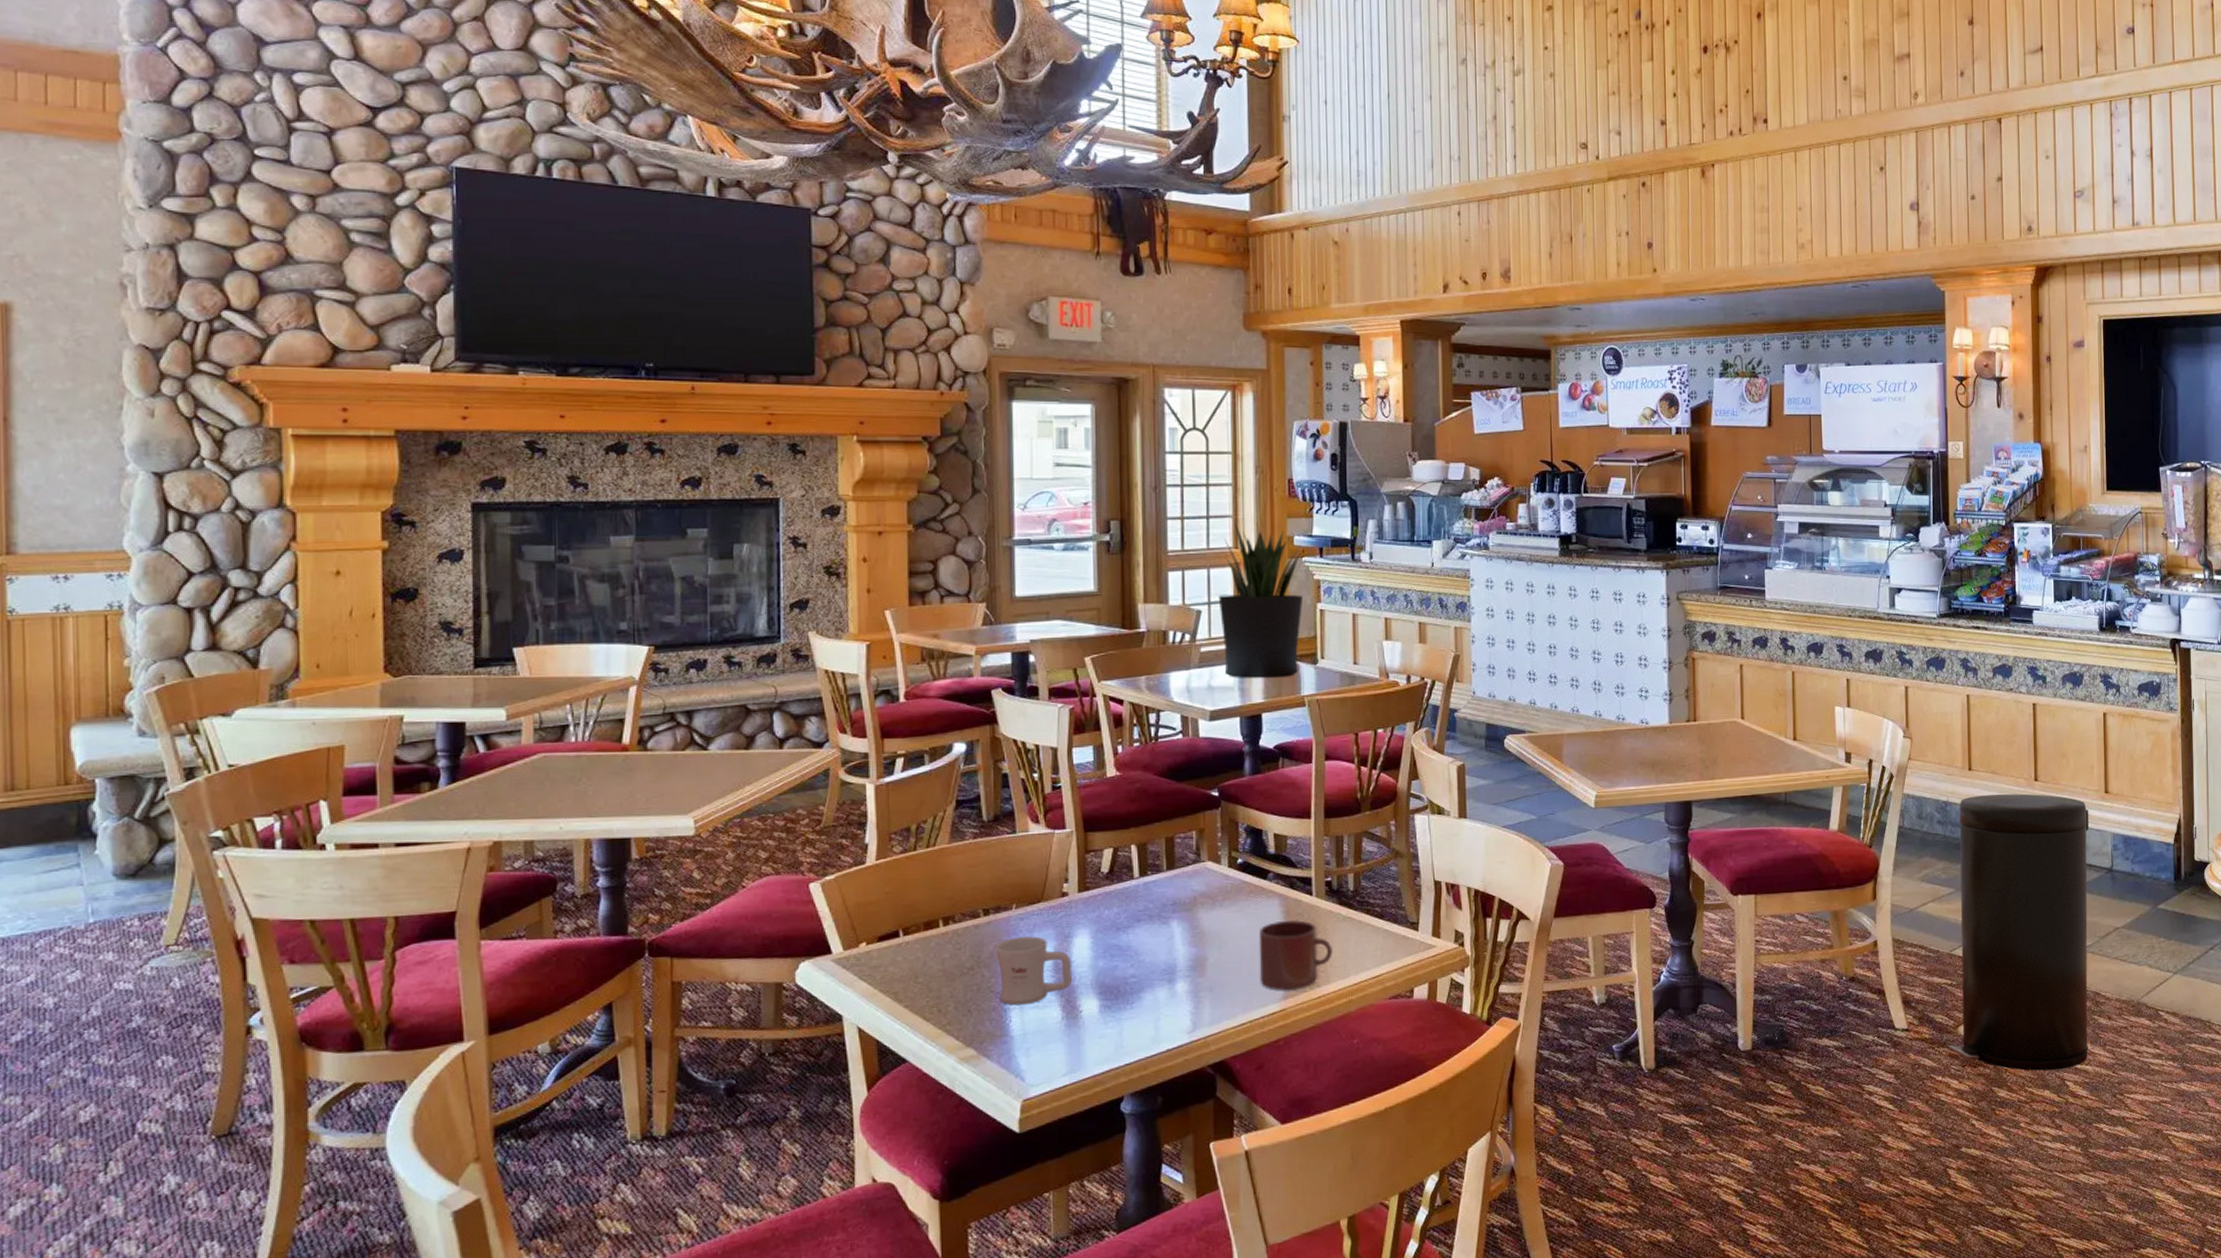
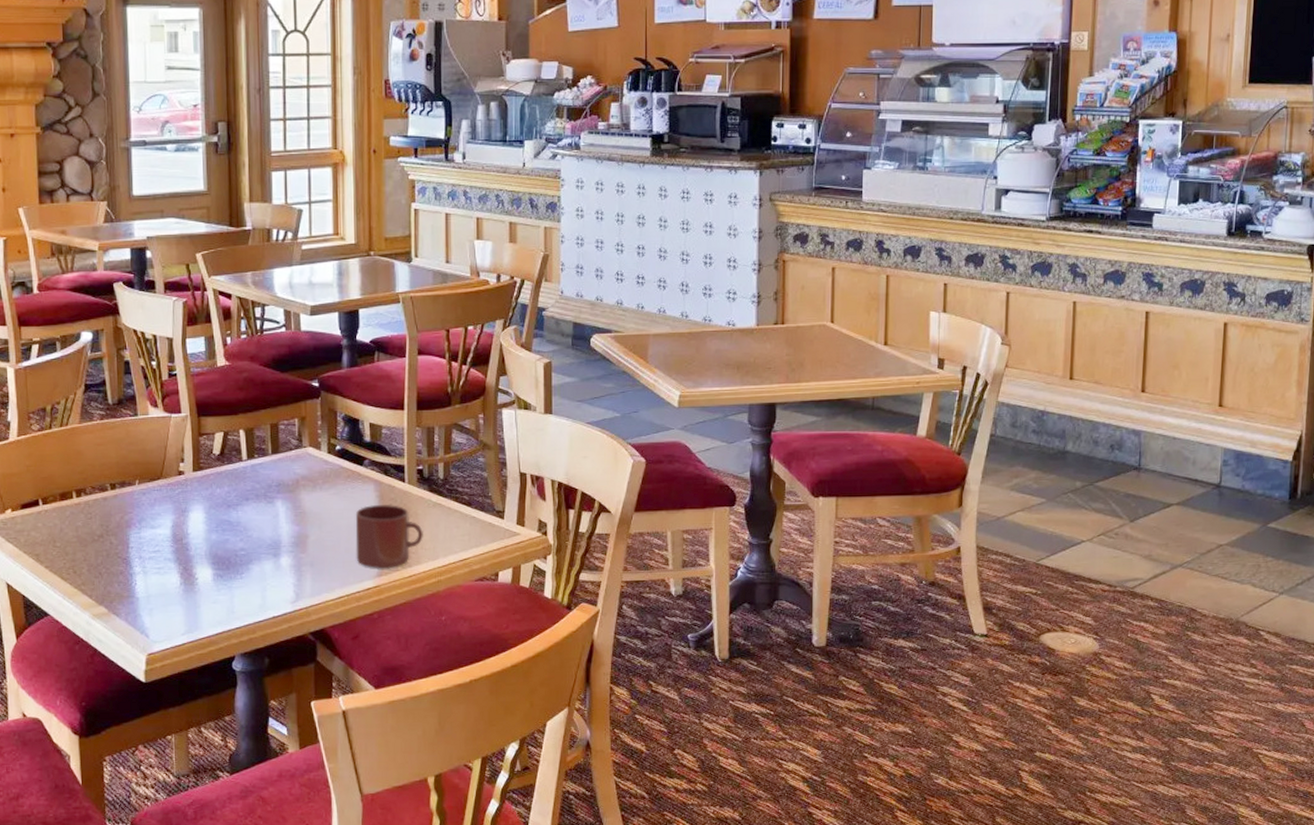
mug: present [996,936,1072,1006] -> none [122,510,188,571]
planter: present [1218,520,1304,679] -> none [318,121,399,276]
pedal bin: present [1949,793,2090,1071] -> none [1029,405,1200,683]

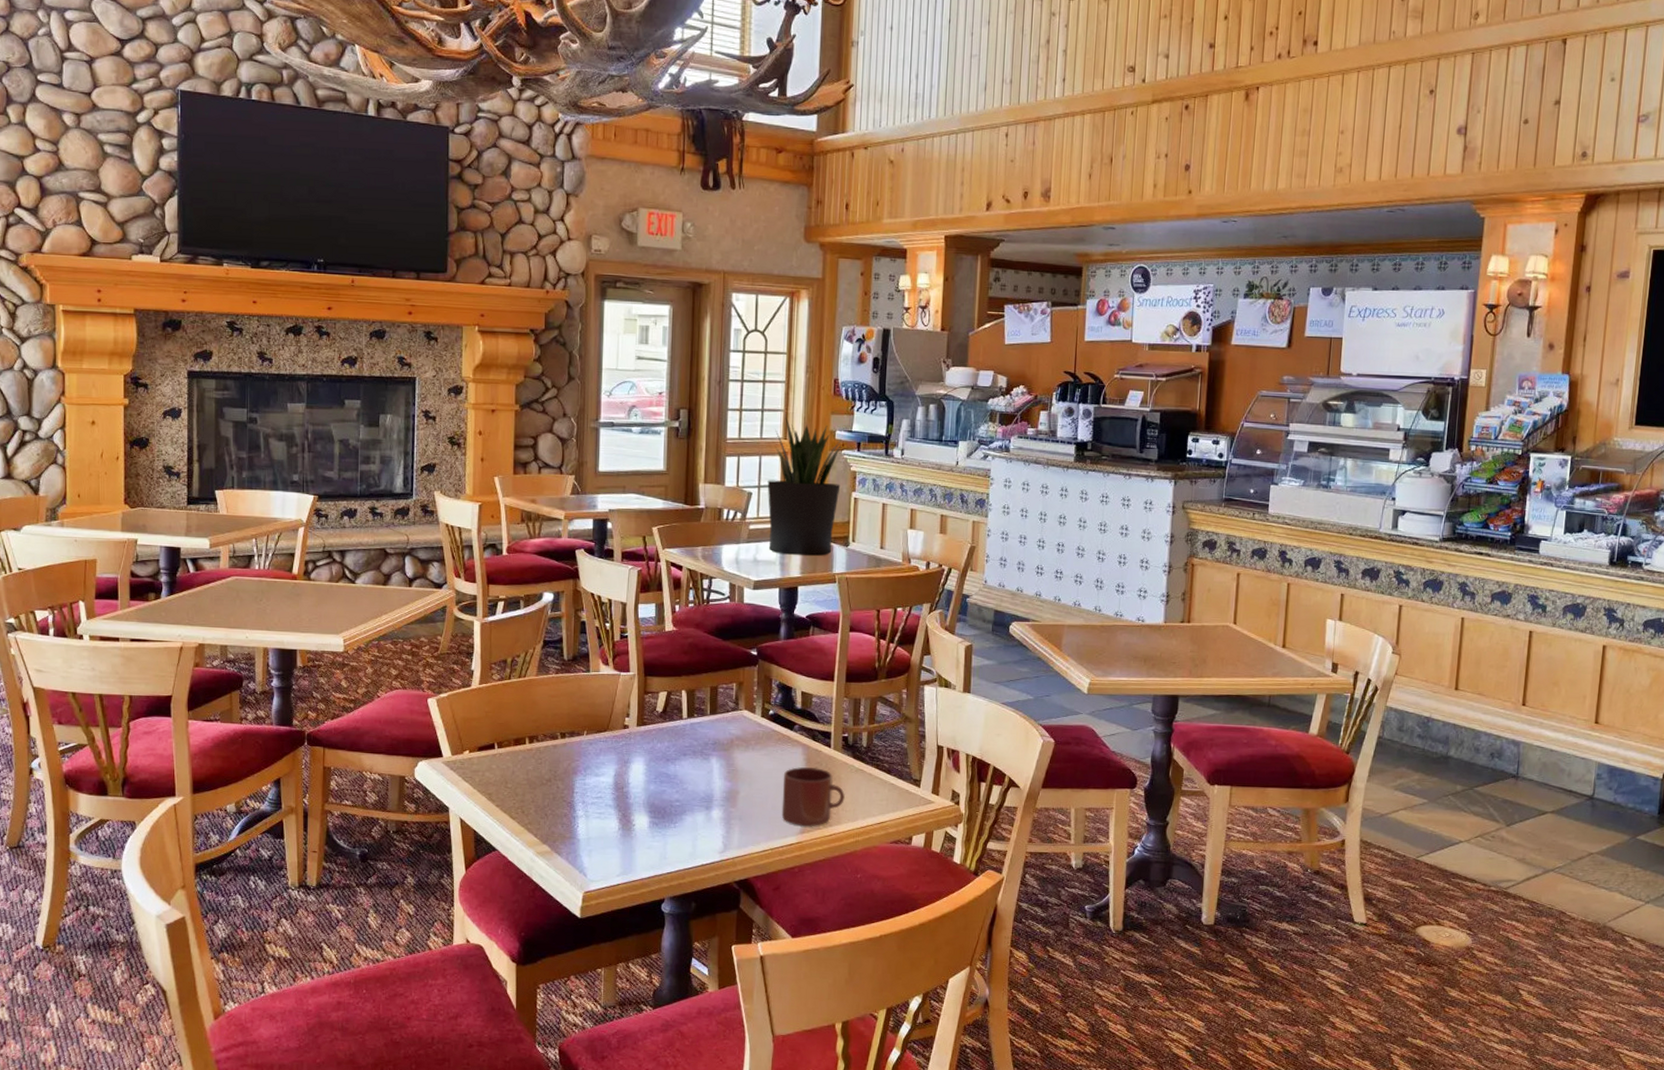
planter: none [318,121,399,276] -> present [767,414,841,557]

